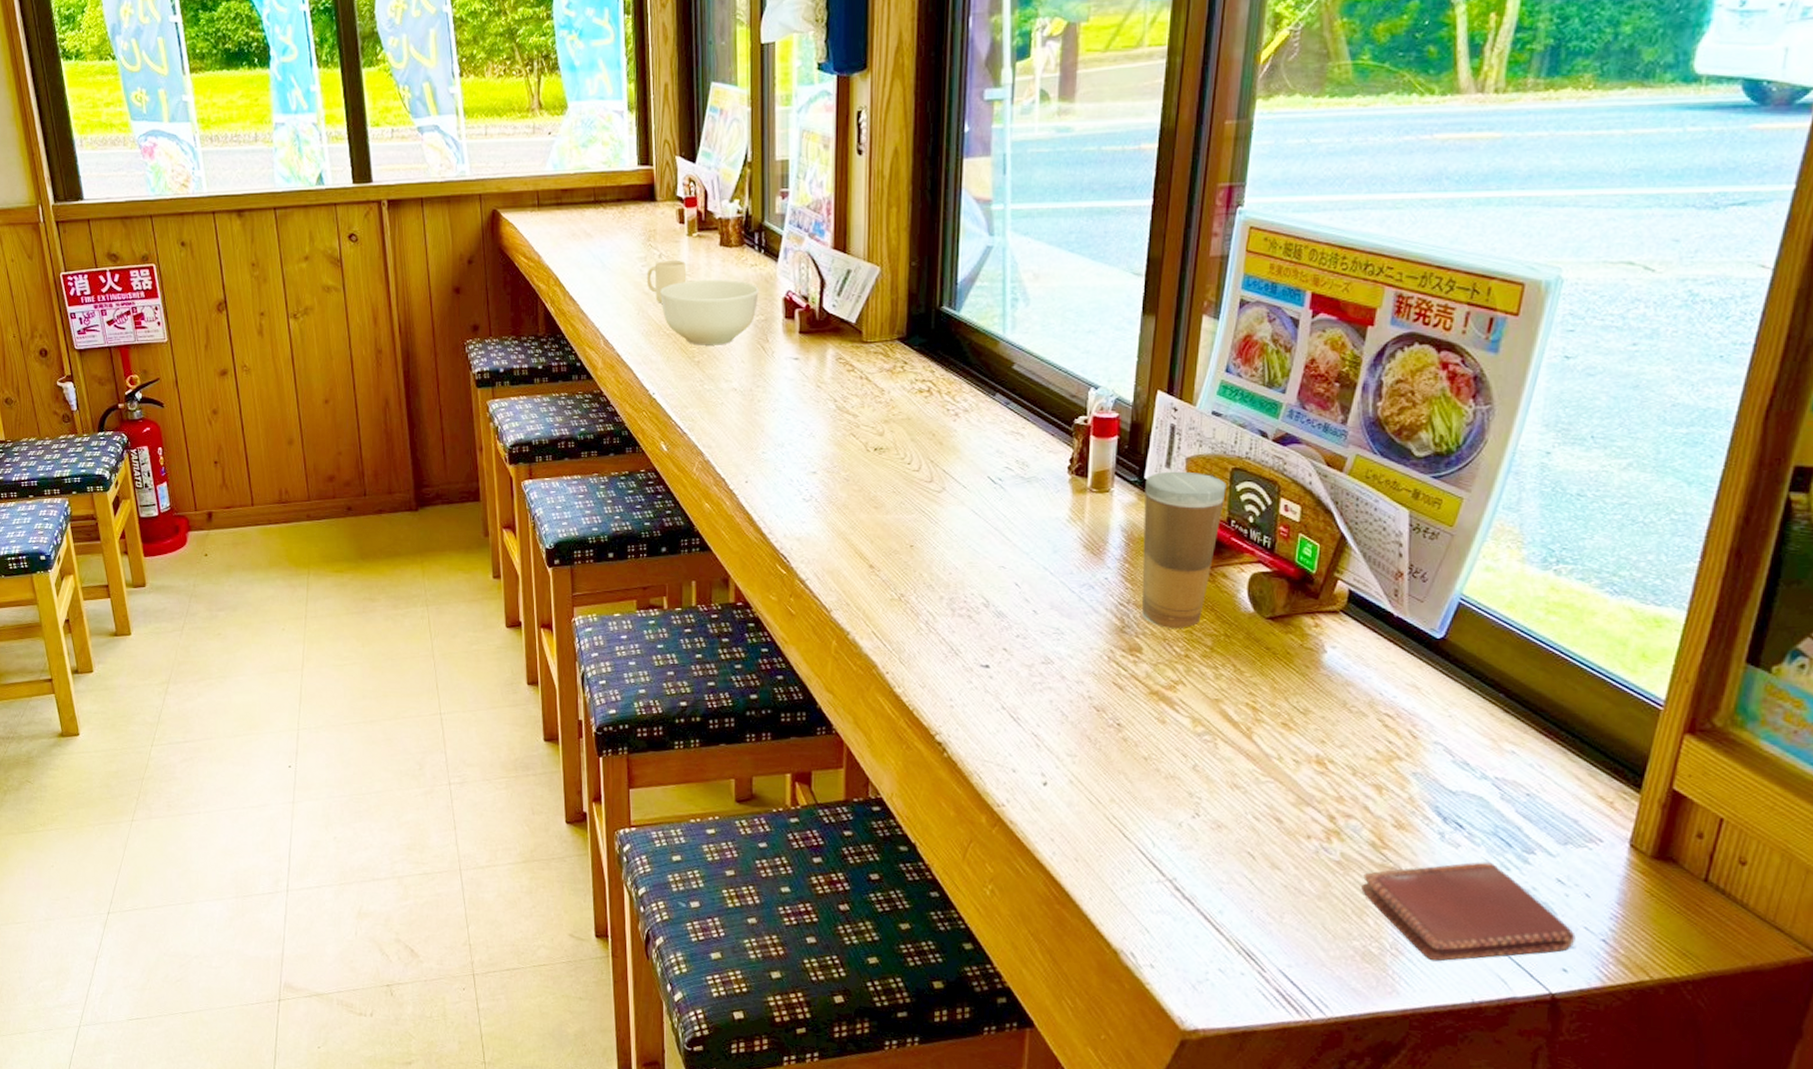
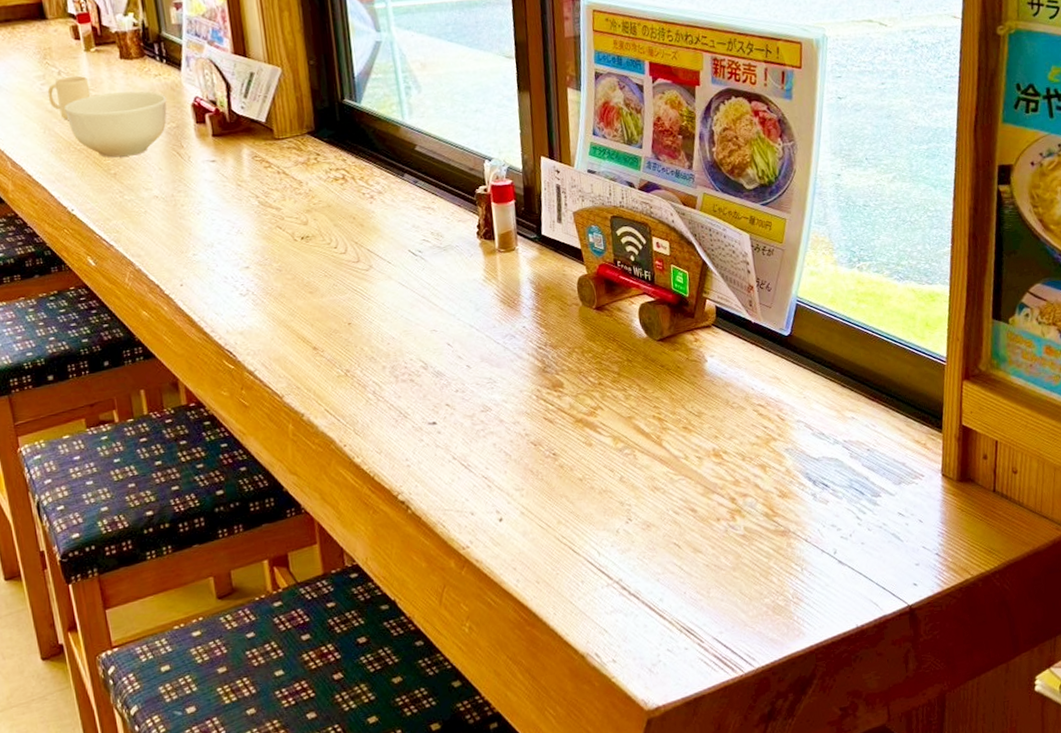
beverage cup: present [1142,471,1227,628] -> none [543,224,609,362]
wallet: present [1361,862,1576,961] -> none [763,510,919,601]

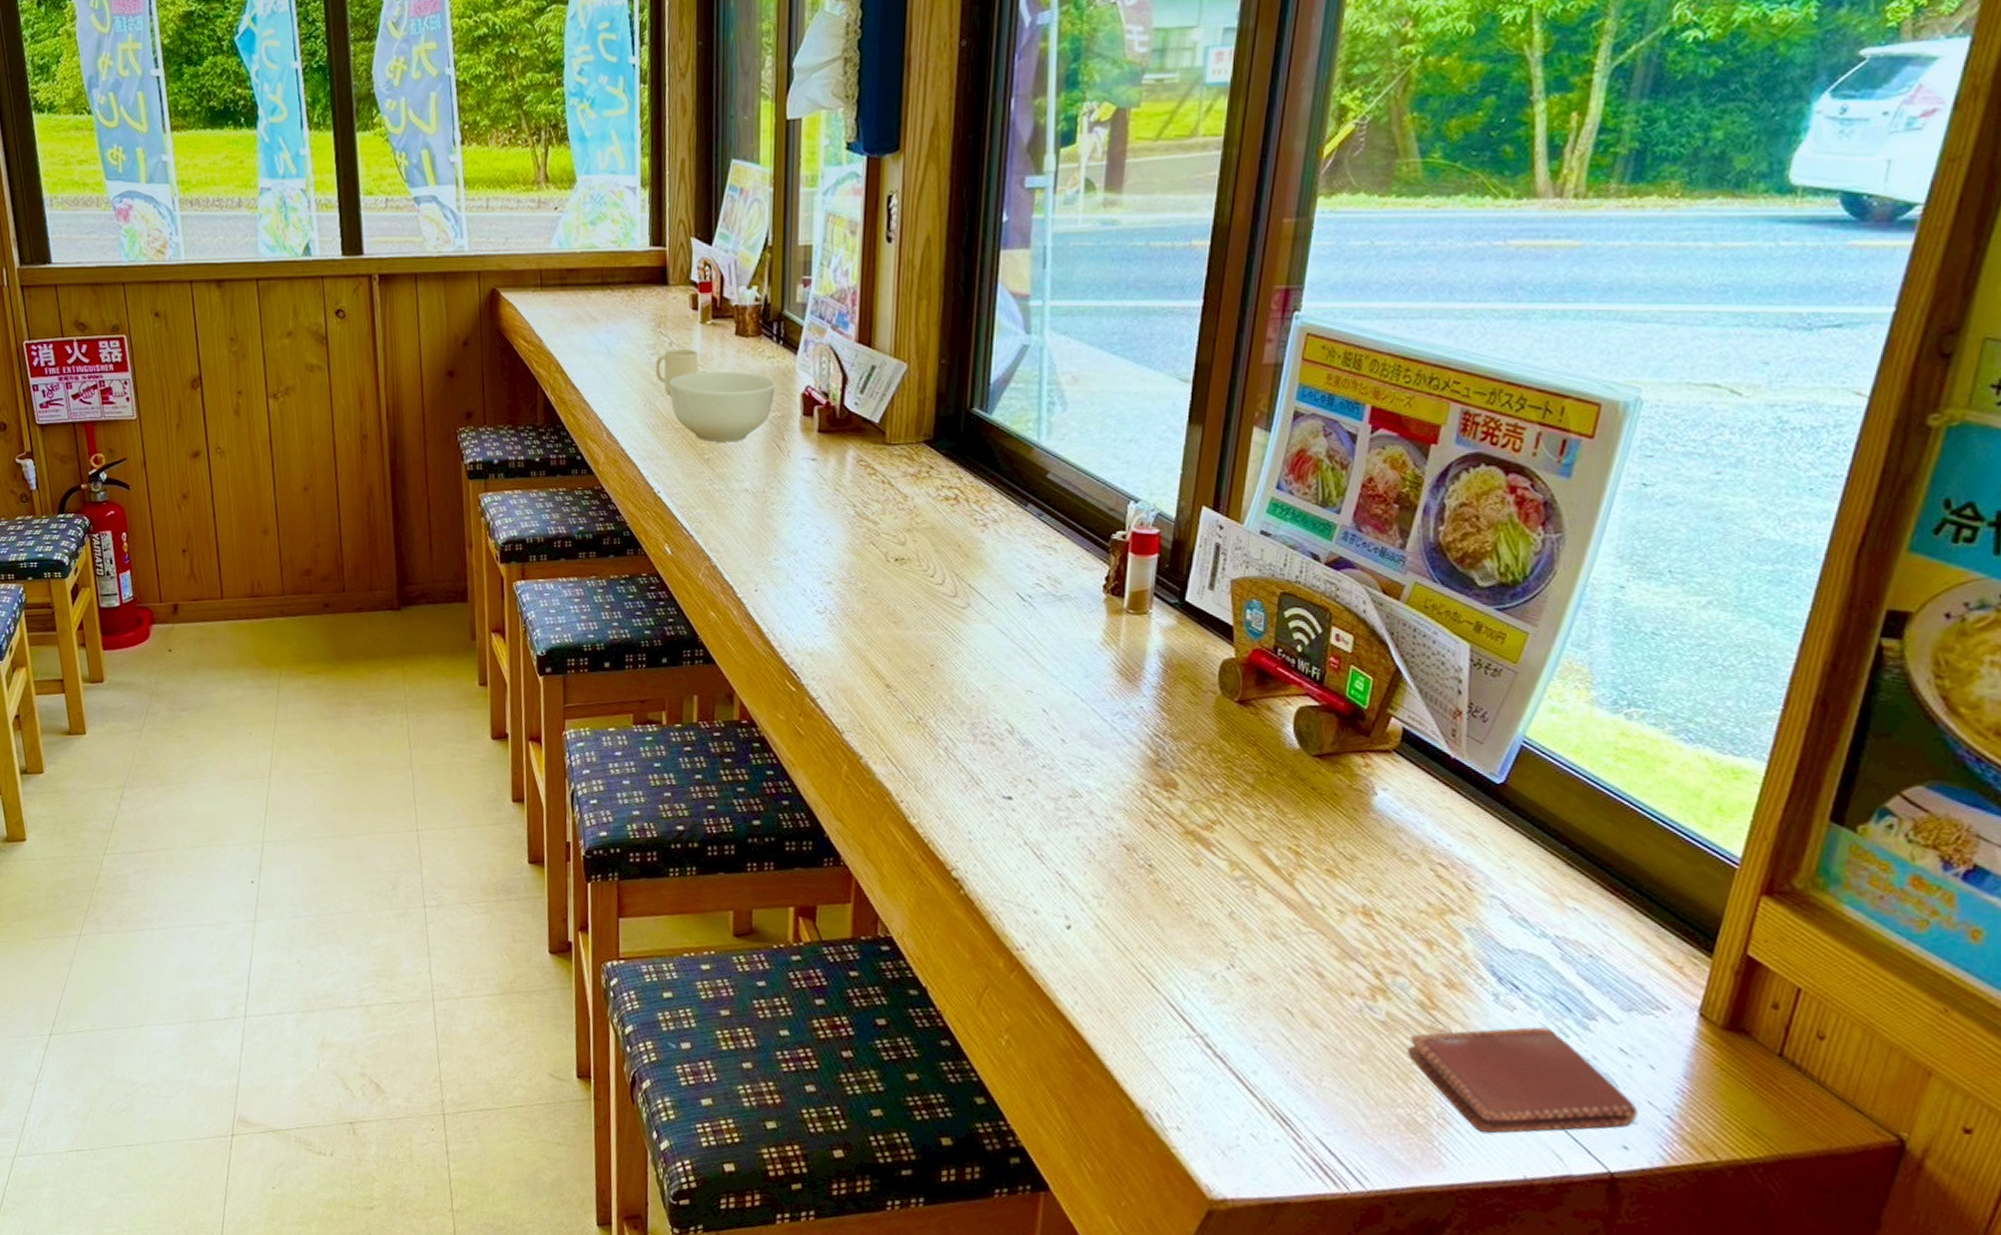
wallet: none [763,510,919,601] -> present [1408,1027,1638,1133]

